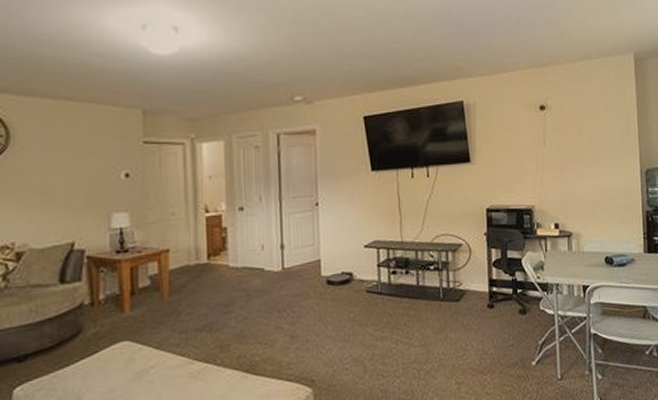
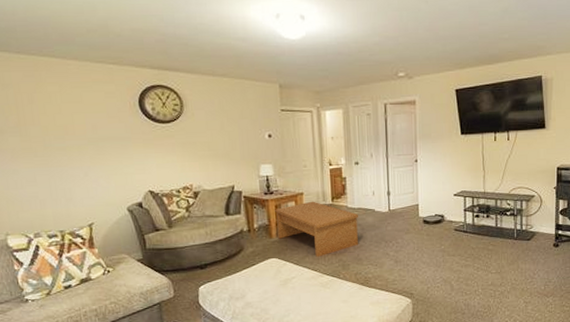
coffee table: none [130,260,242,337] -> present [275,201,358,257]

